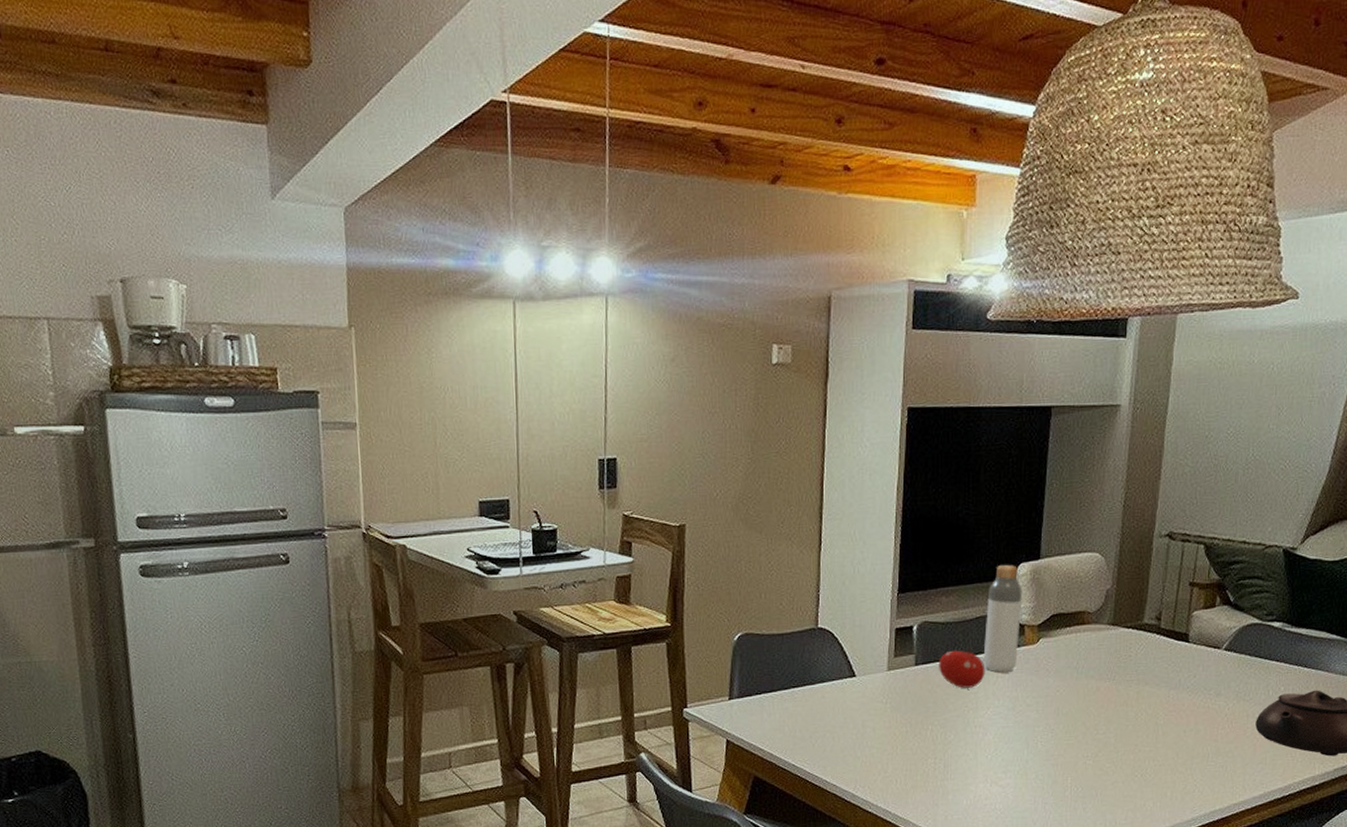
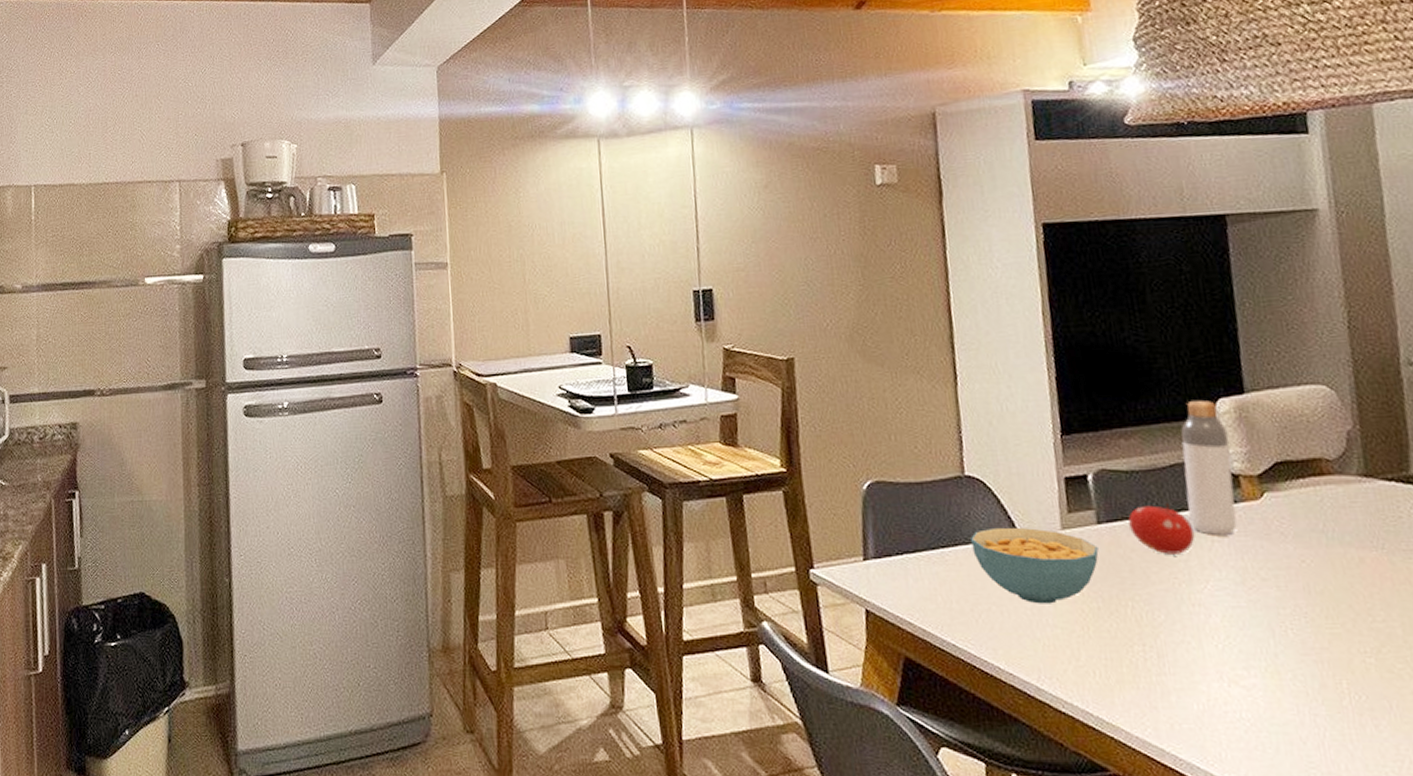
cereal bowl: none [817,669,913,730] -> present [971,527,1099,604]

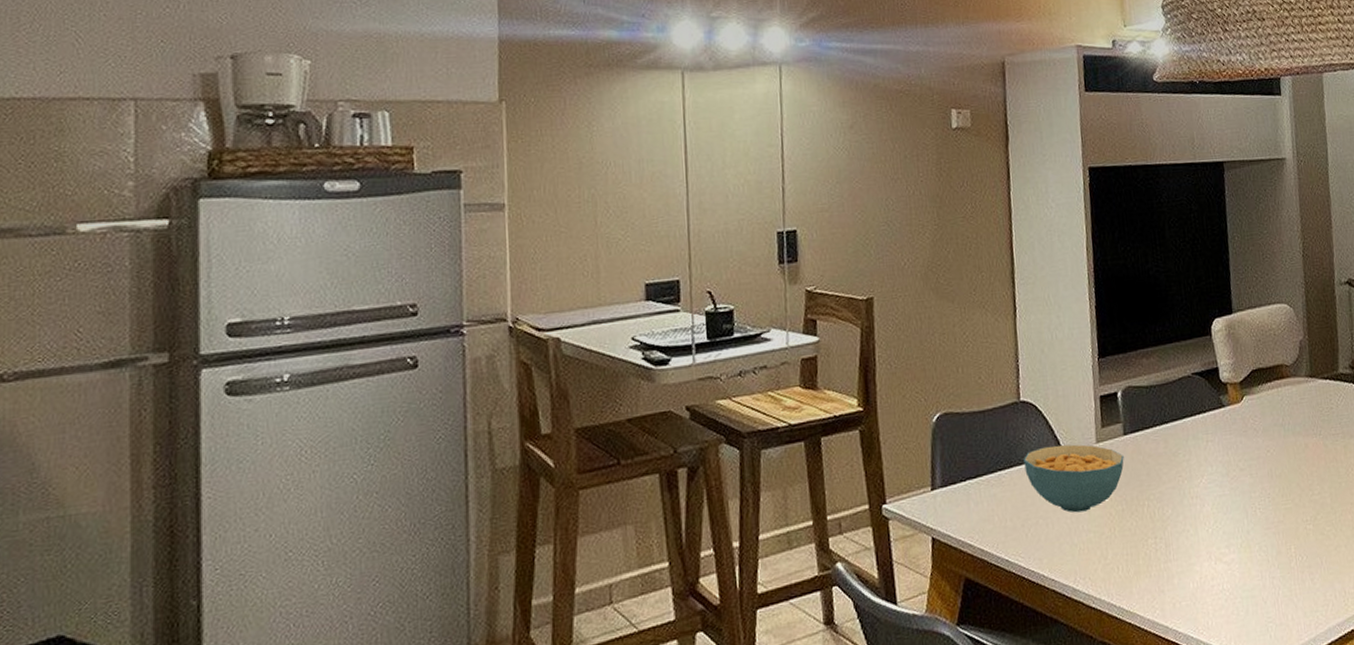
fruit: present [1128,503,1195,554] -> none [1147,412,1195,457]
bottle: present [1181,400,1237,537] -> none [1187,320,1224,437]

